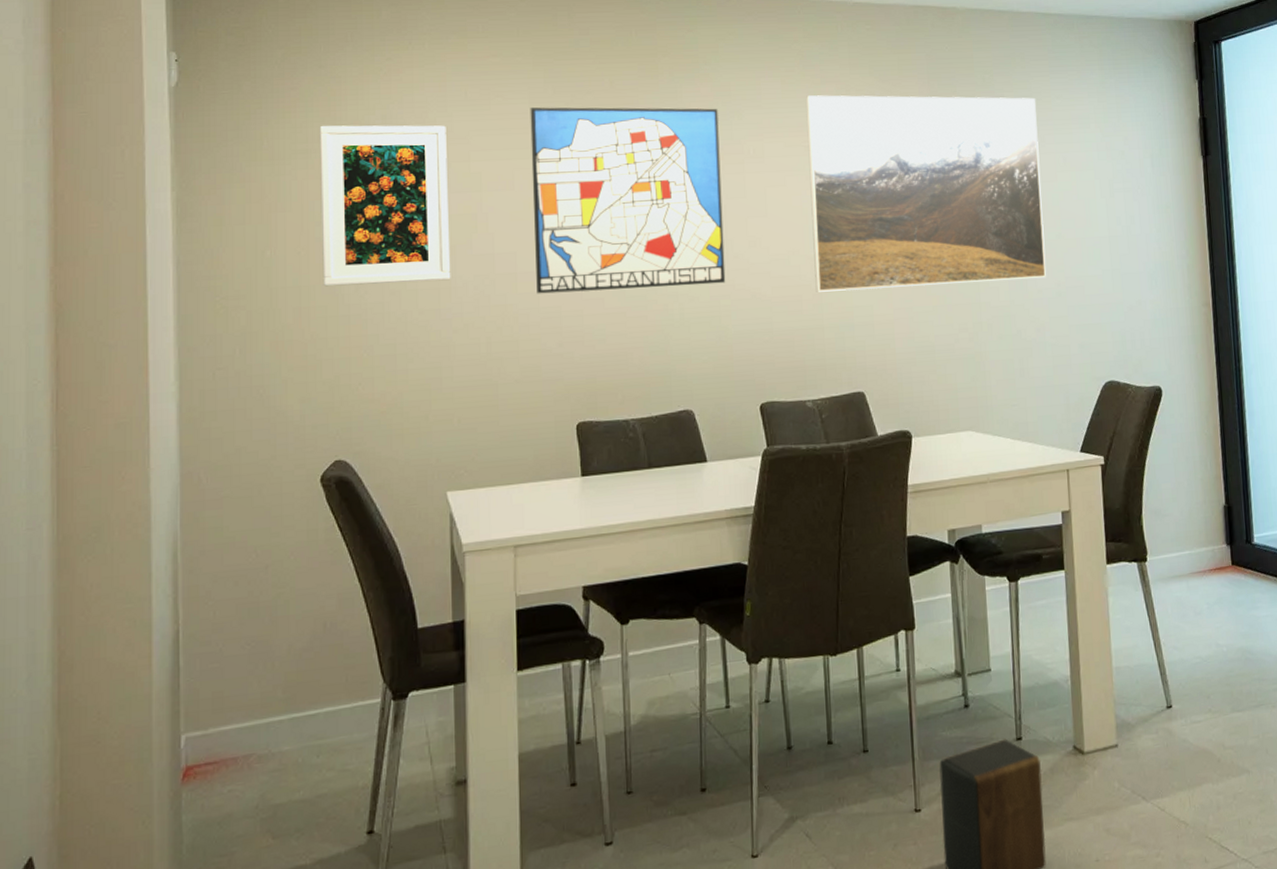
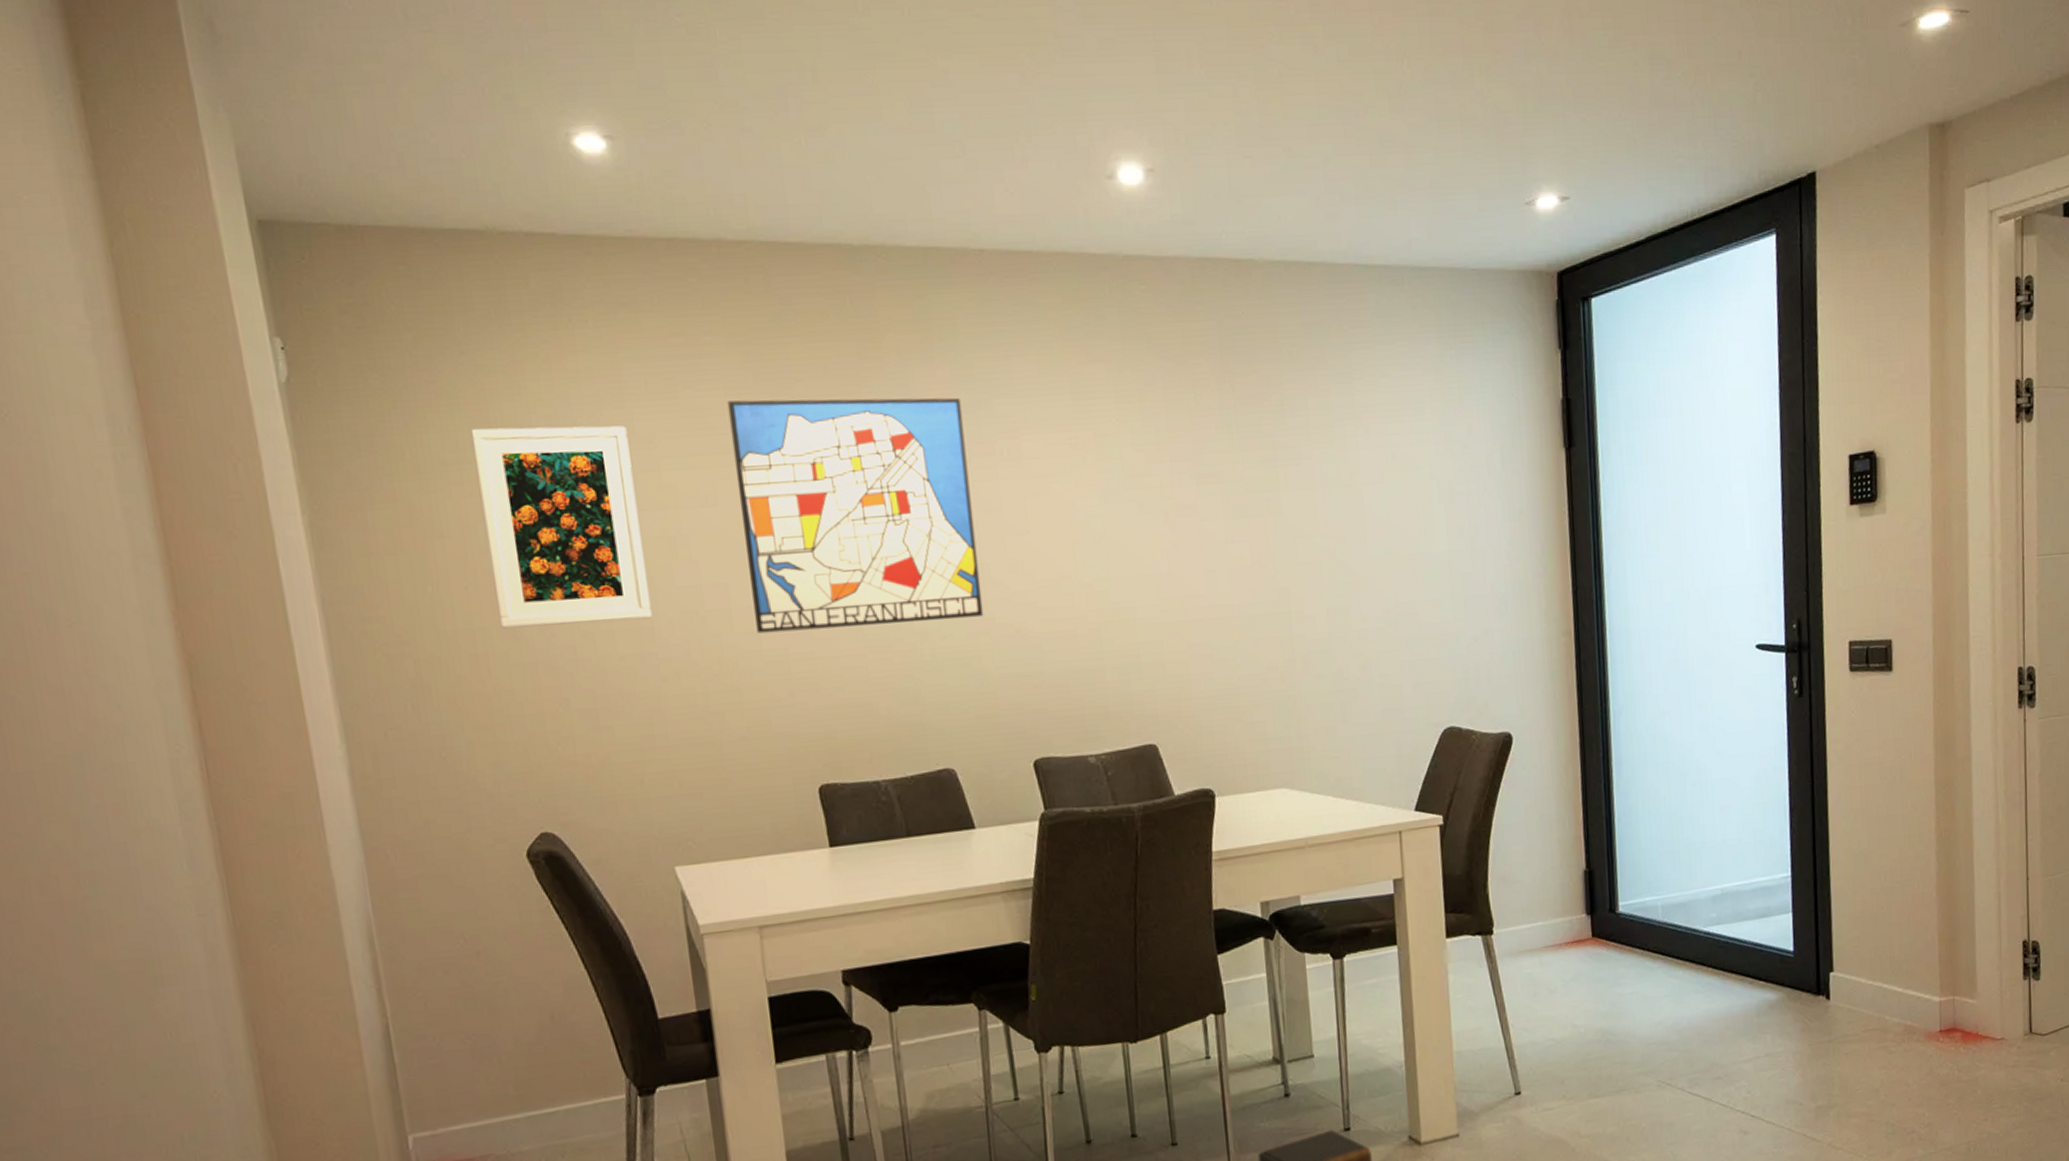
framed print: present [806,95,1046,292] -> none [1069,376,1372,626]

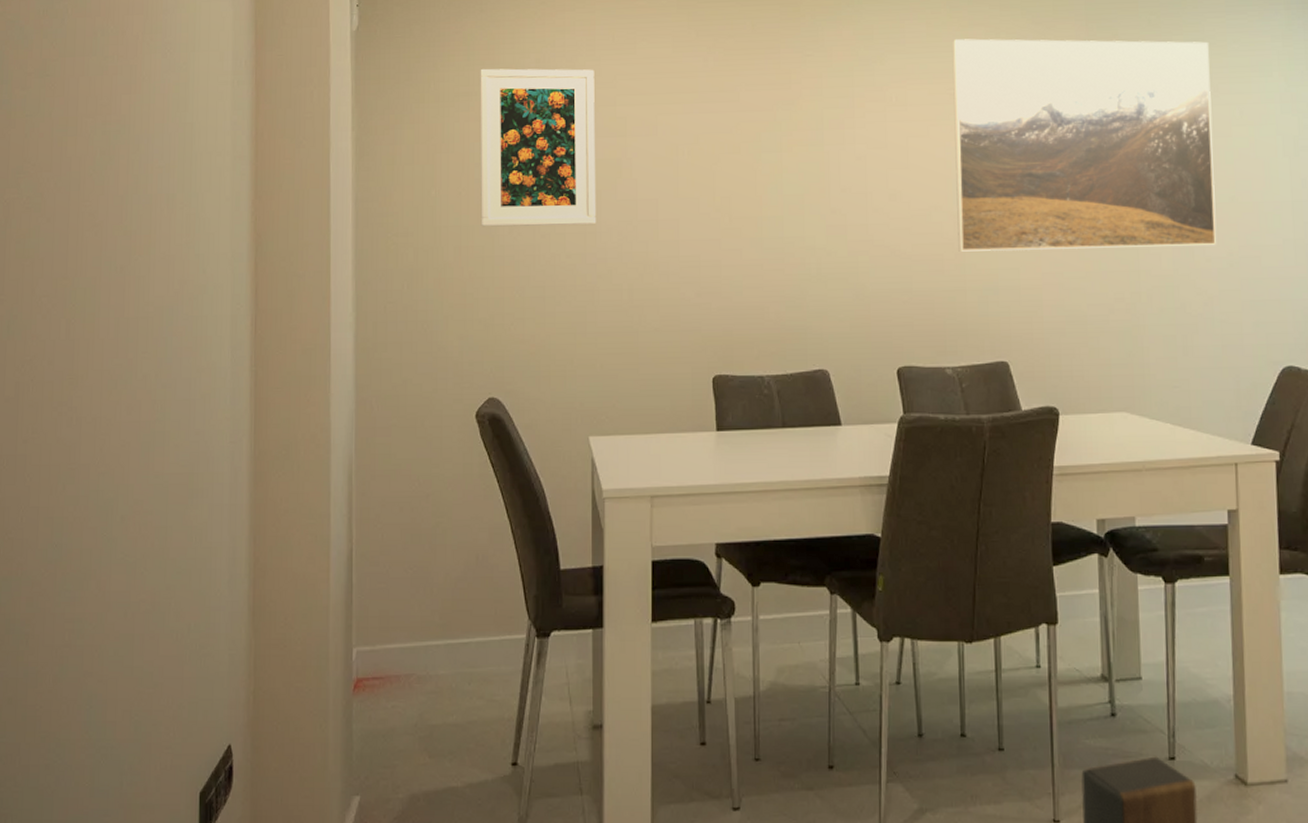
wall art: present [727,397,984,634] -> none [673,51,865,242]
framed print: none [1069,376,1372,626] -> present [953,38,1217,252]

